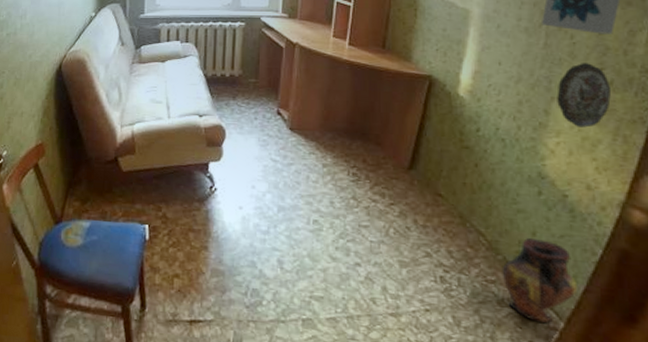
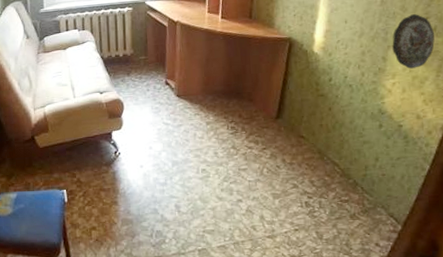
vase: present [502,237,578,323] -> none [353,162,412,228]

